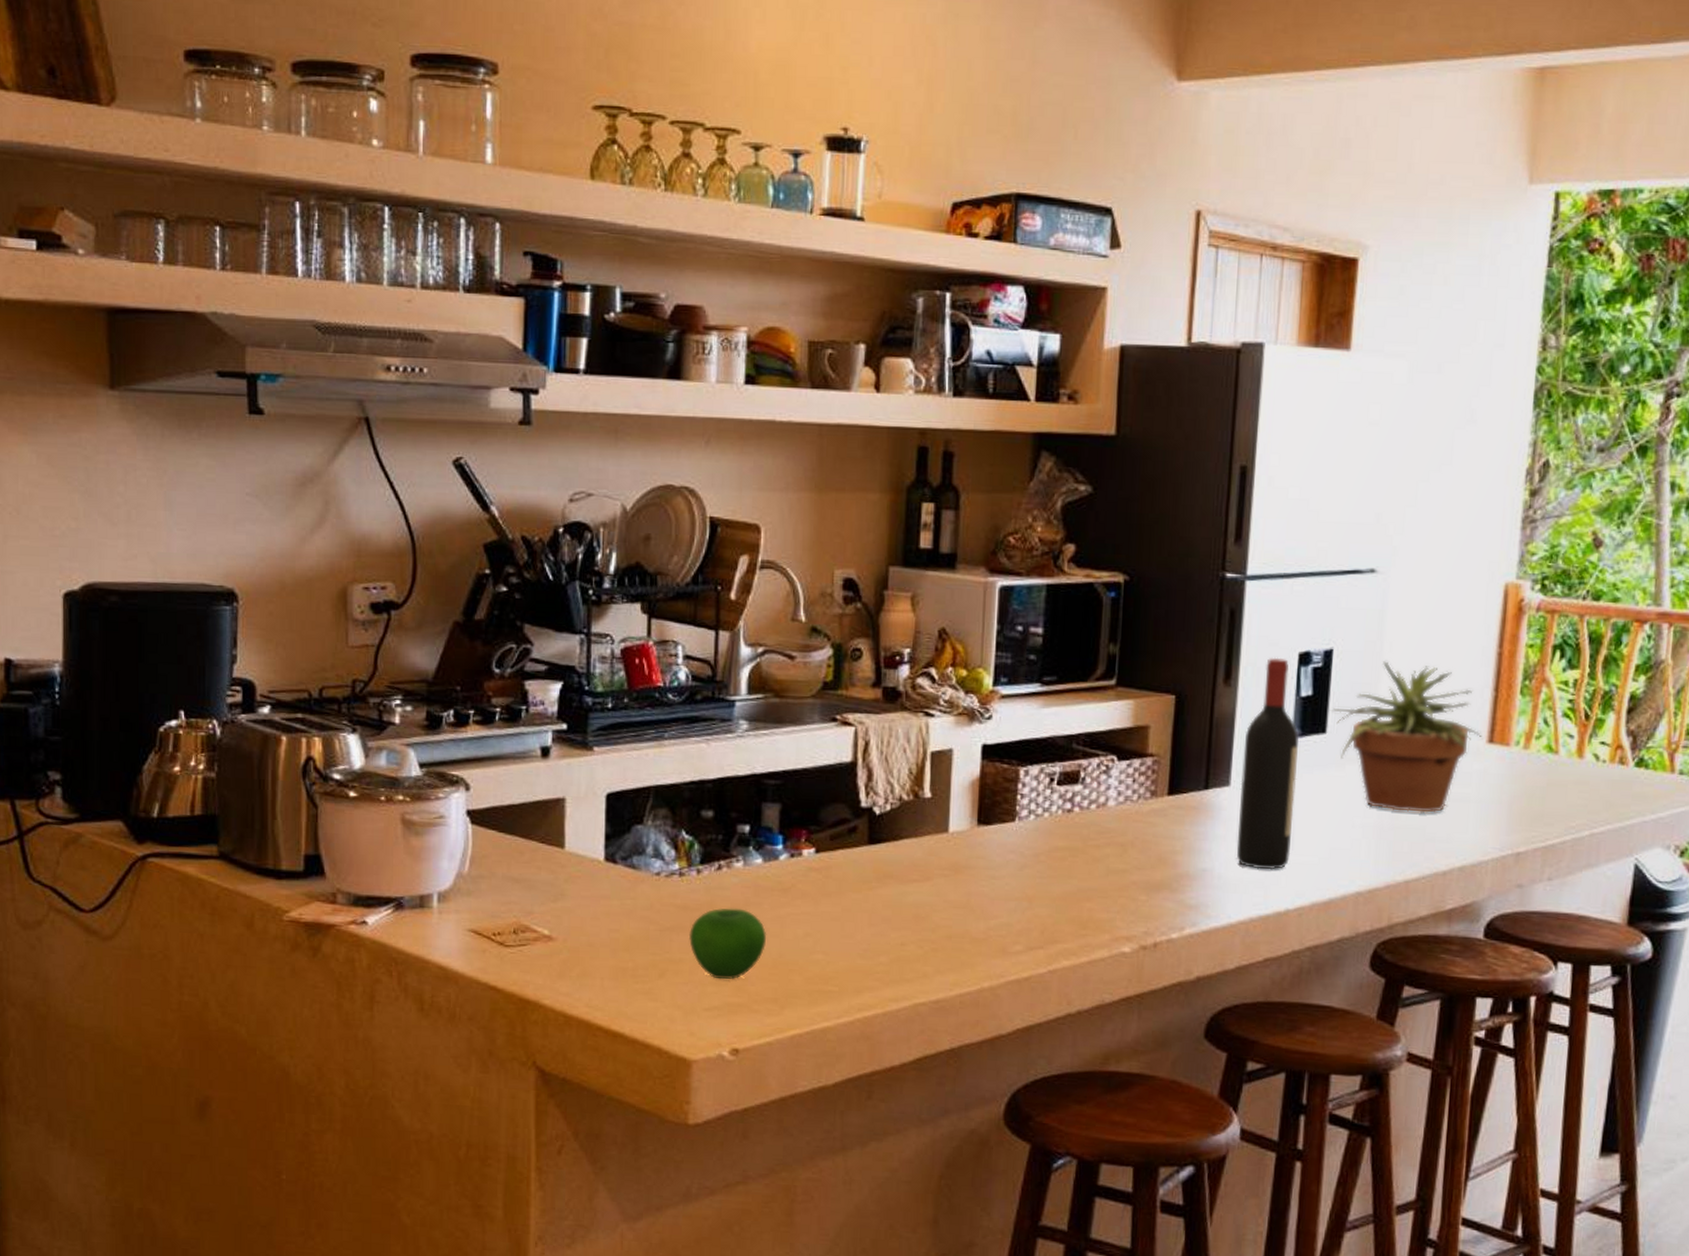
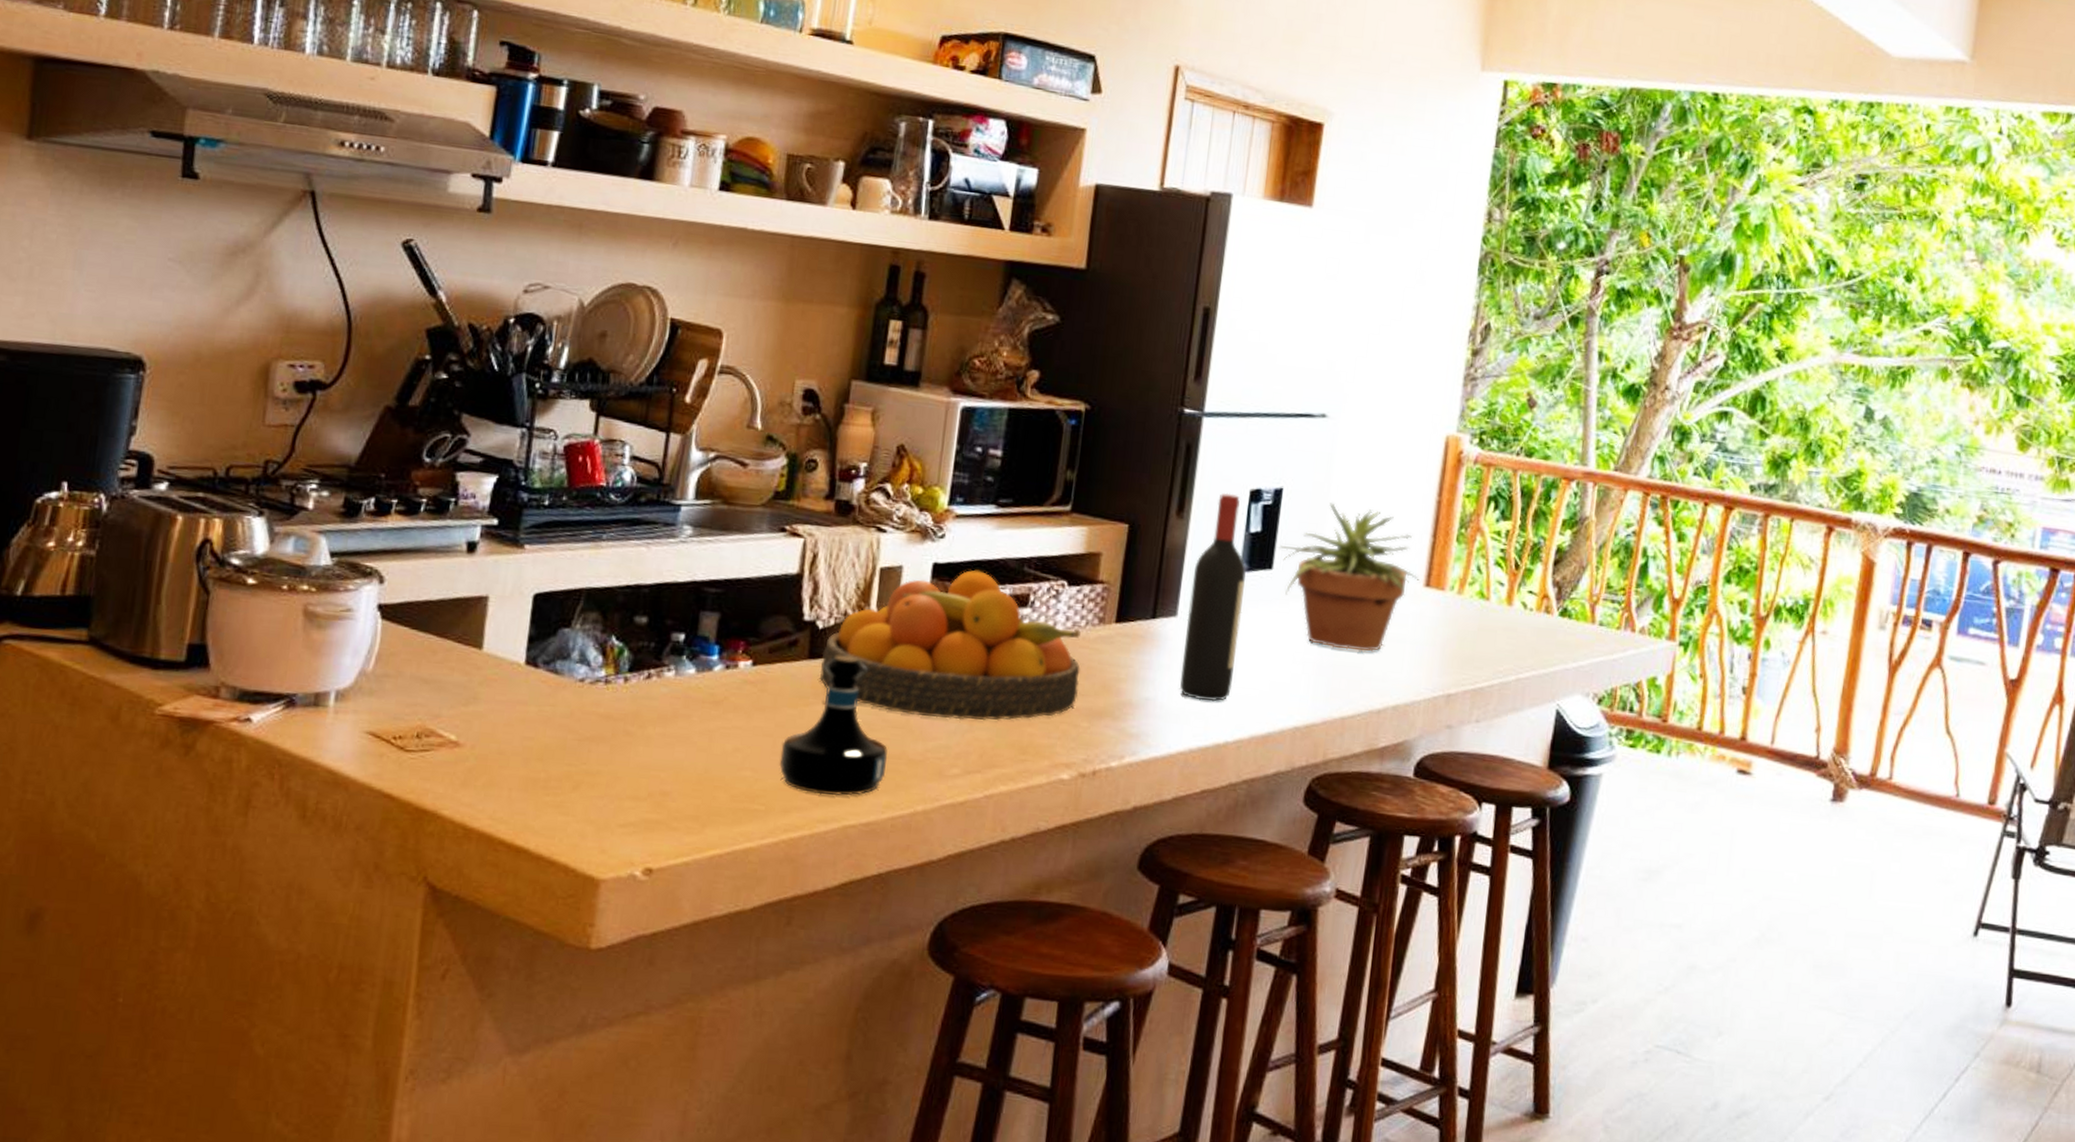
apple: present [689,908,767,980] -> none [609,719,694,794]
tequila bottle: none [849,839,951,976] -> present [779,655,888,796]
fruit bowl: none [880,749,1135,898] -> present [819,569,1081,721]

